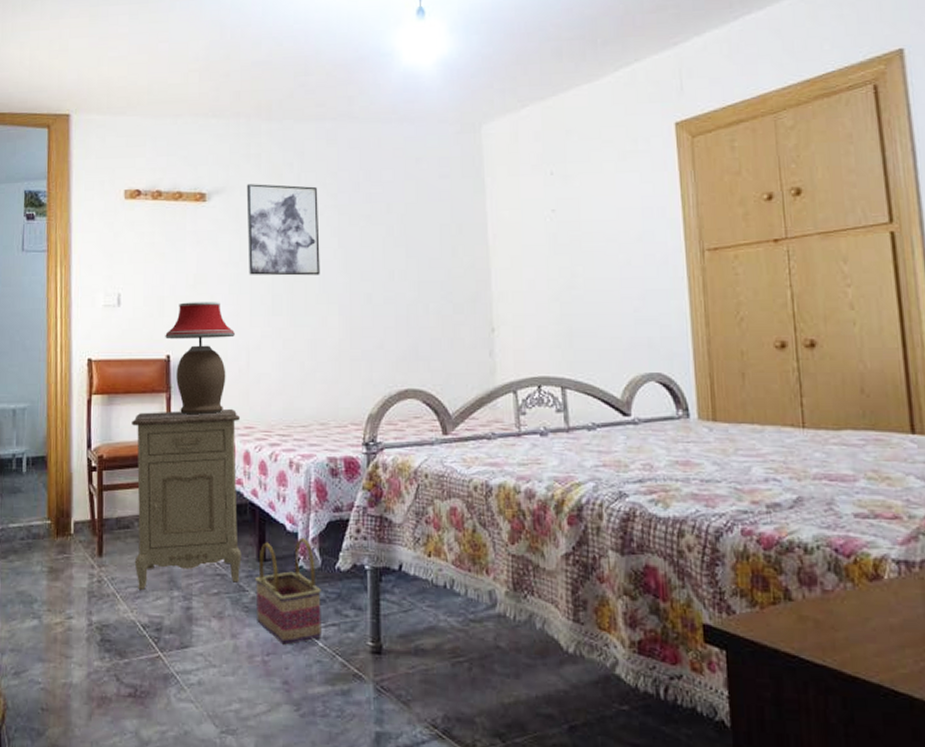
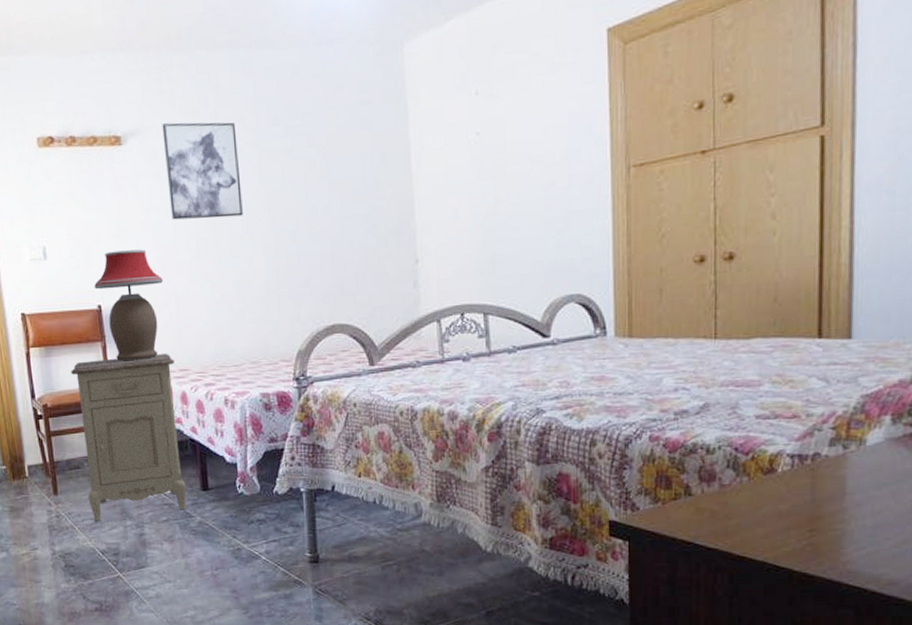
basket: present [255,537,321,645] -> none [200,467,264,560]

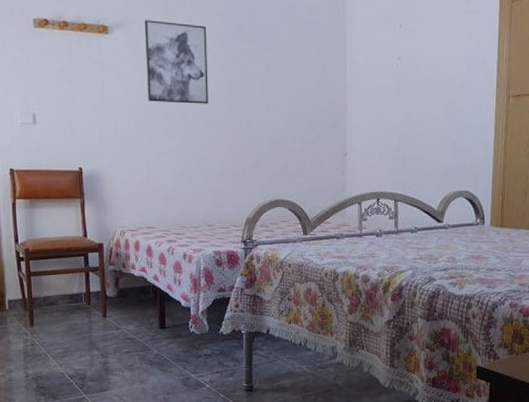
nightstand: present [71,352,187,521] -> none [52,212,147,350]
table lamp: present [94,249,163,362] -> none [77,123,137,217]

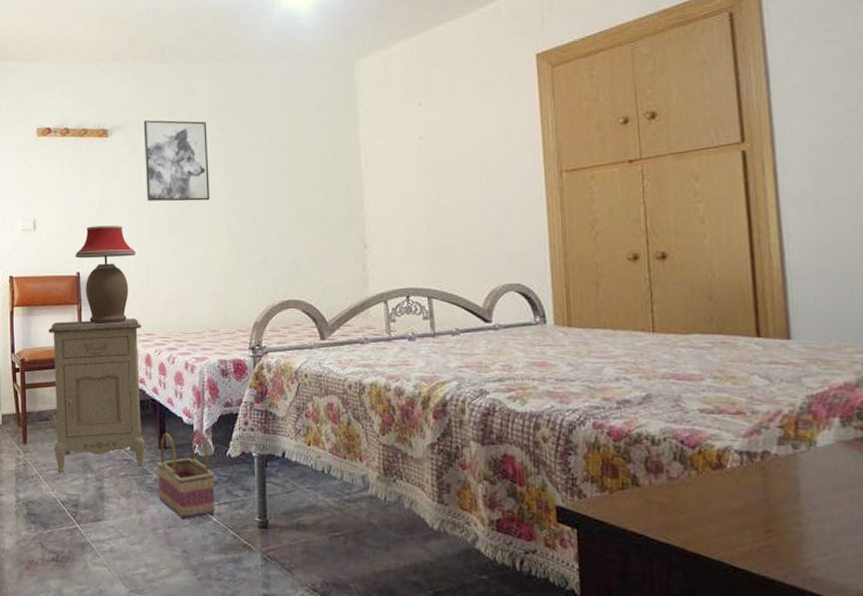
nightstand: none [52,212,147,350] -> present [48,318,145,472]
table lamp: none [77,123,137,217] -> present [75,225,136,324]
basket: none [158,311,208,387] -> present [157,428,215,520]

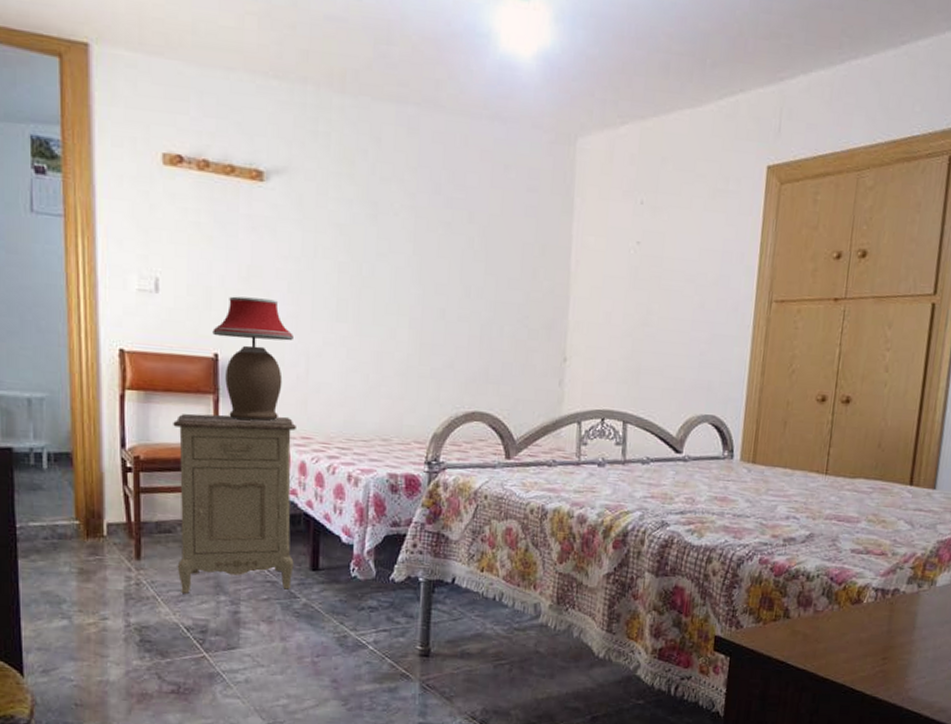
wall art: present [143,120,210,202] -> none [311,167,394,283]
basket: present [157,428,215,520] -> none [307,549,374,648]

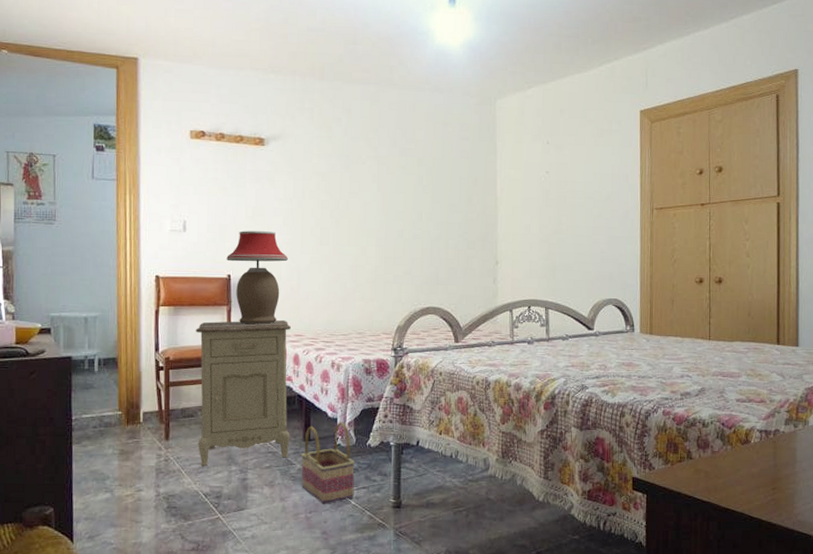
basket: none [307,549,374,648] -> present [301,422,355,504]

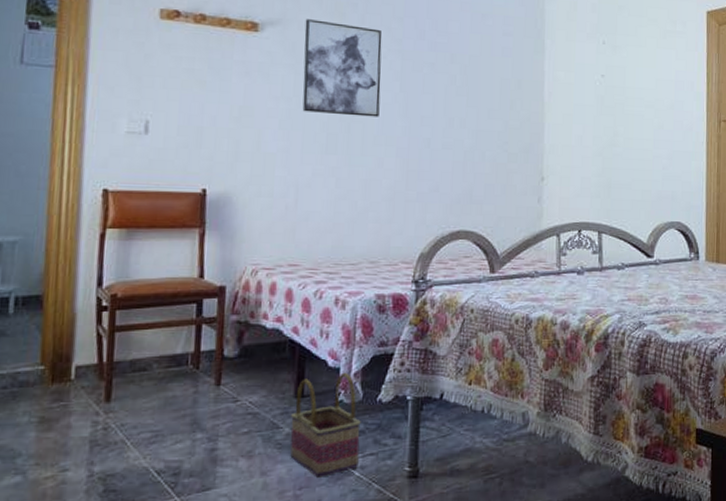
nightstand: present [196,319,291,466] -> none [150,245,284,434]
table lamp: present [226,231,288,325] -> none [201,134,283,252]
wall art: none [300,133,362,213] -> present [302,19,382,117]

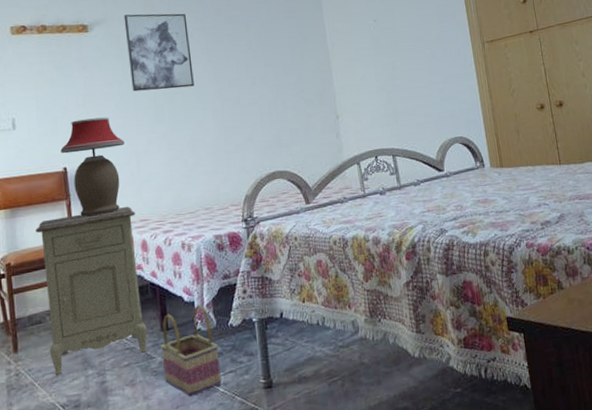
nightstand: none [150,245,284,434] -> present [35,206,147,375]
table lamp: none [201,134,283,252] -> present [60,117,124,217]

